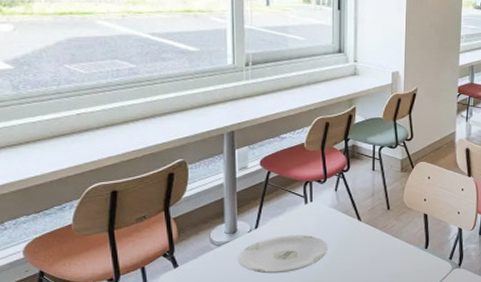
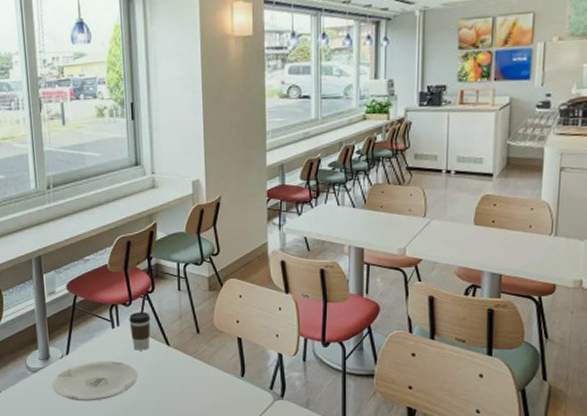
coffee cup: none [323,189,344,225] -> present [129,312,151,350]

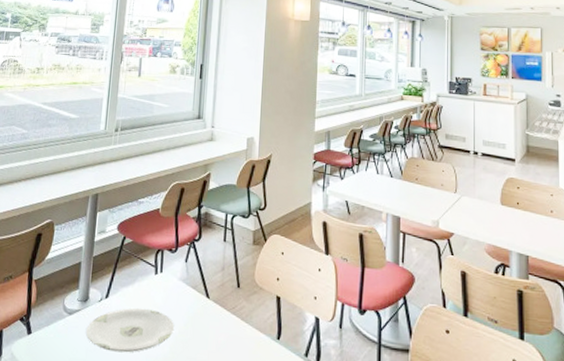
coffee cup: present [129,312,151,350] -> none [172,259,194,301]

